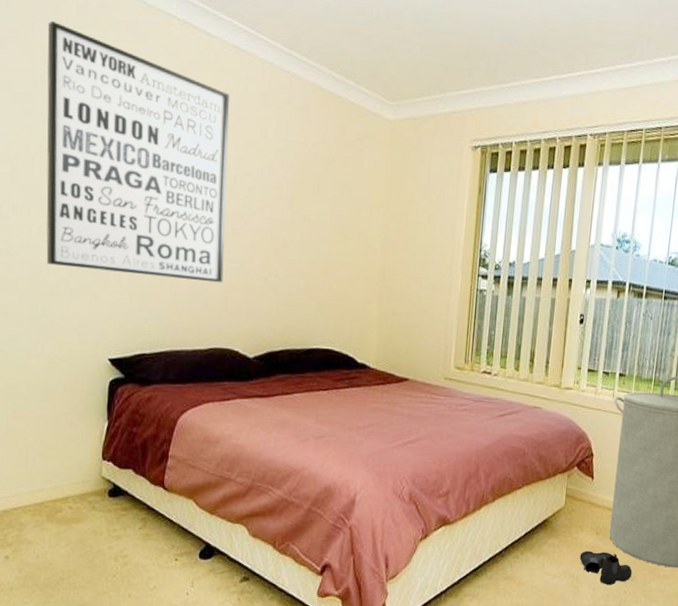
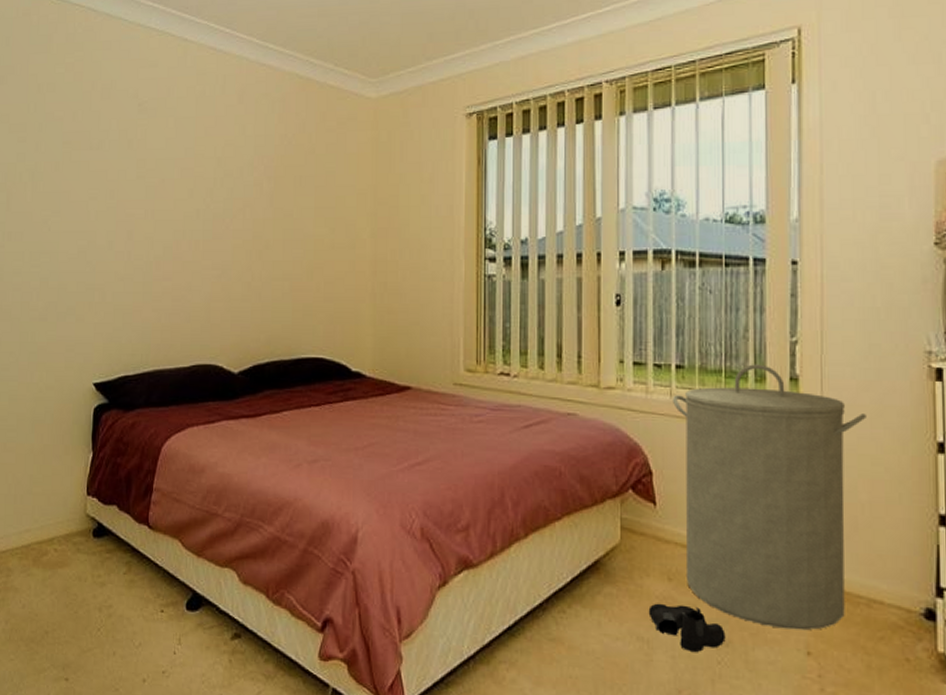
wall art: present [46,20,230,283] -> none [36,51,208,293]

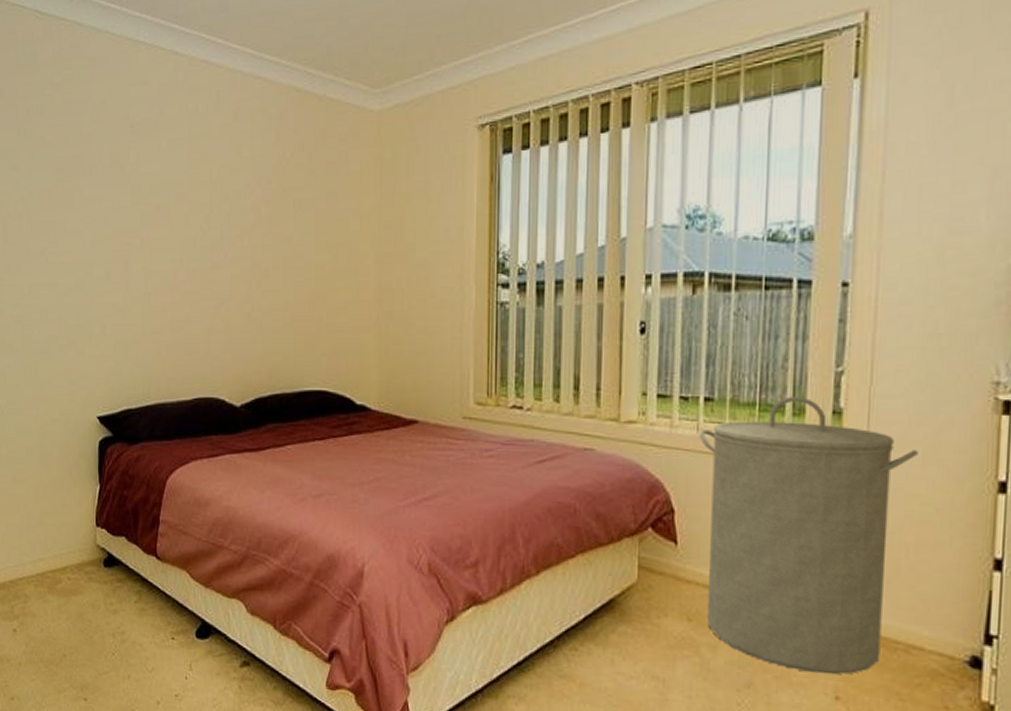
boots: present [648,603,726,652] -> none [665,643,747,693]

